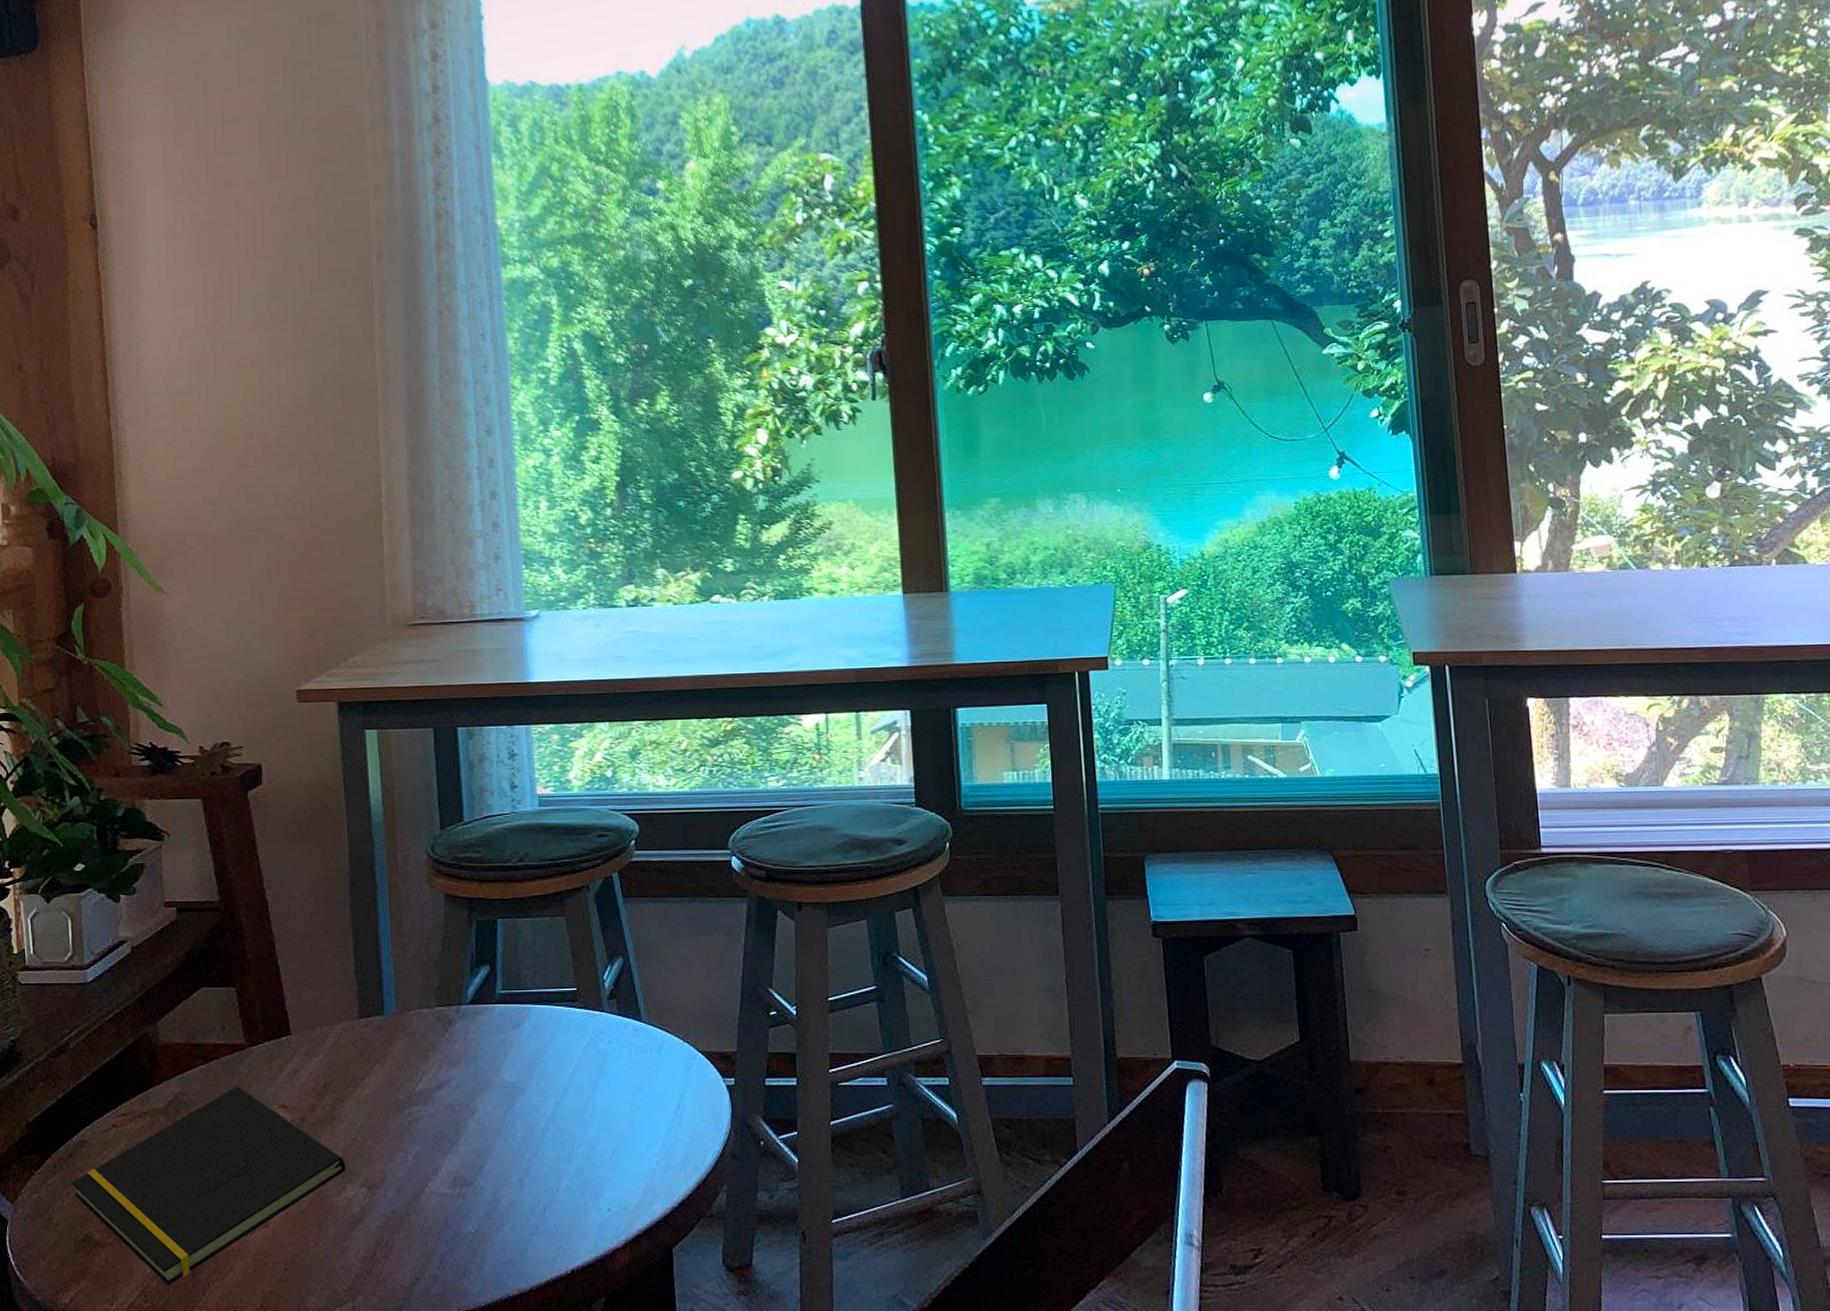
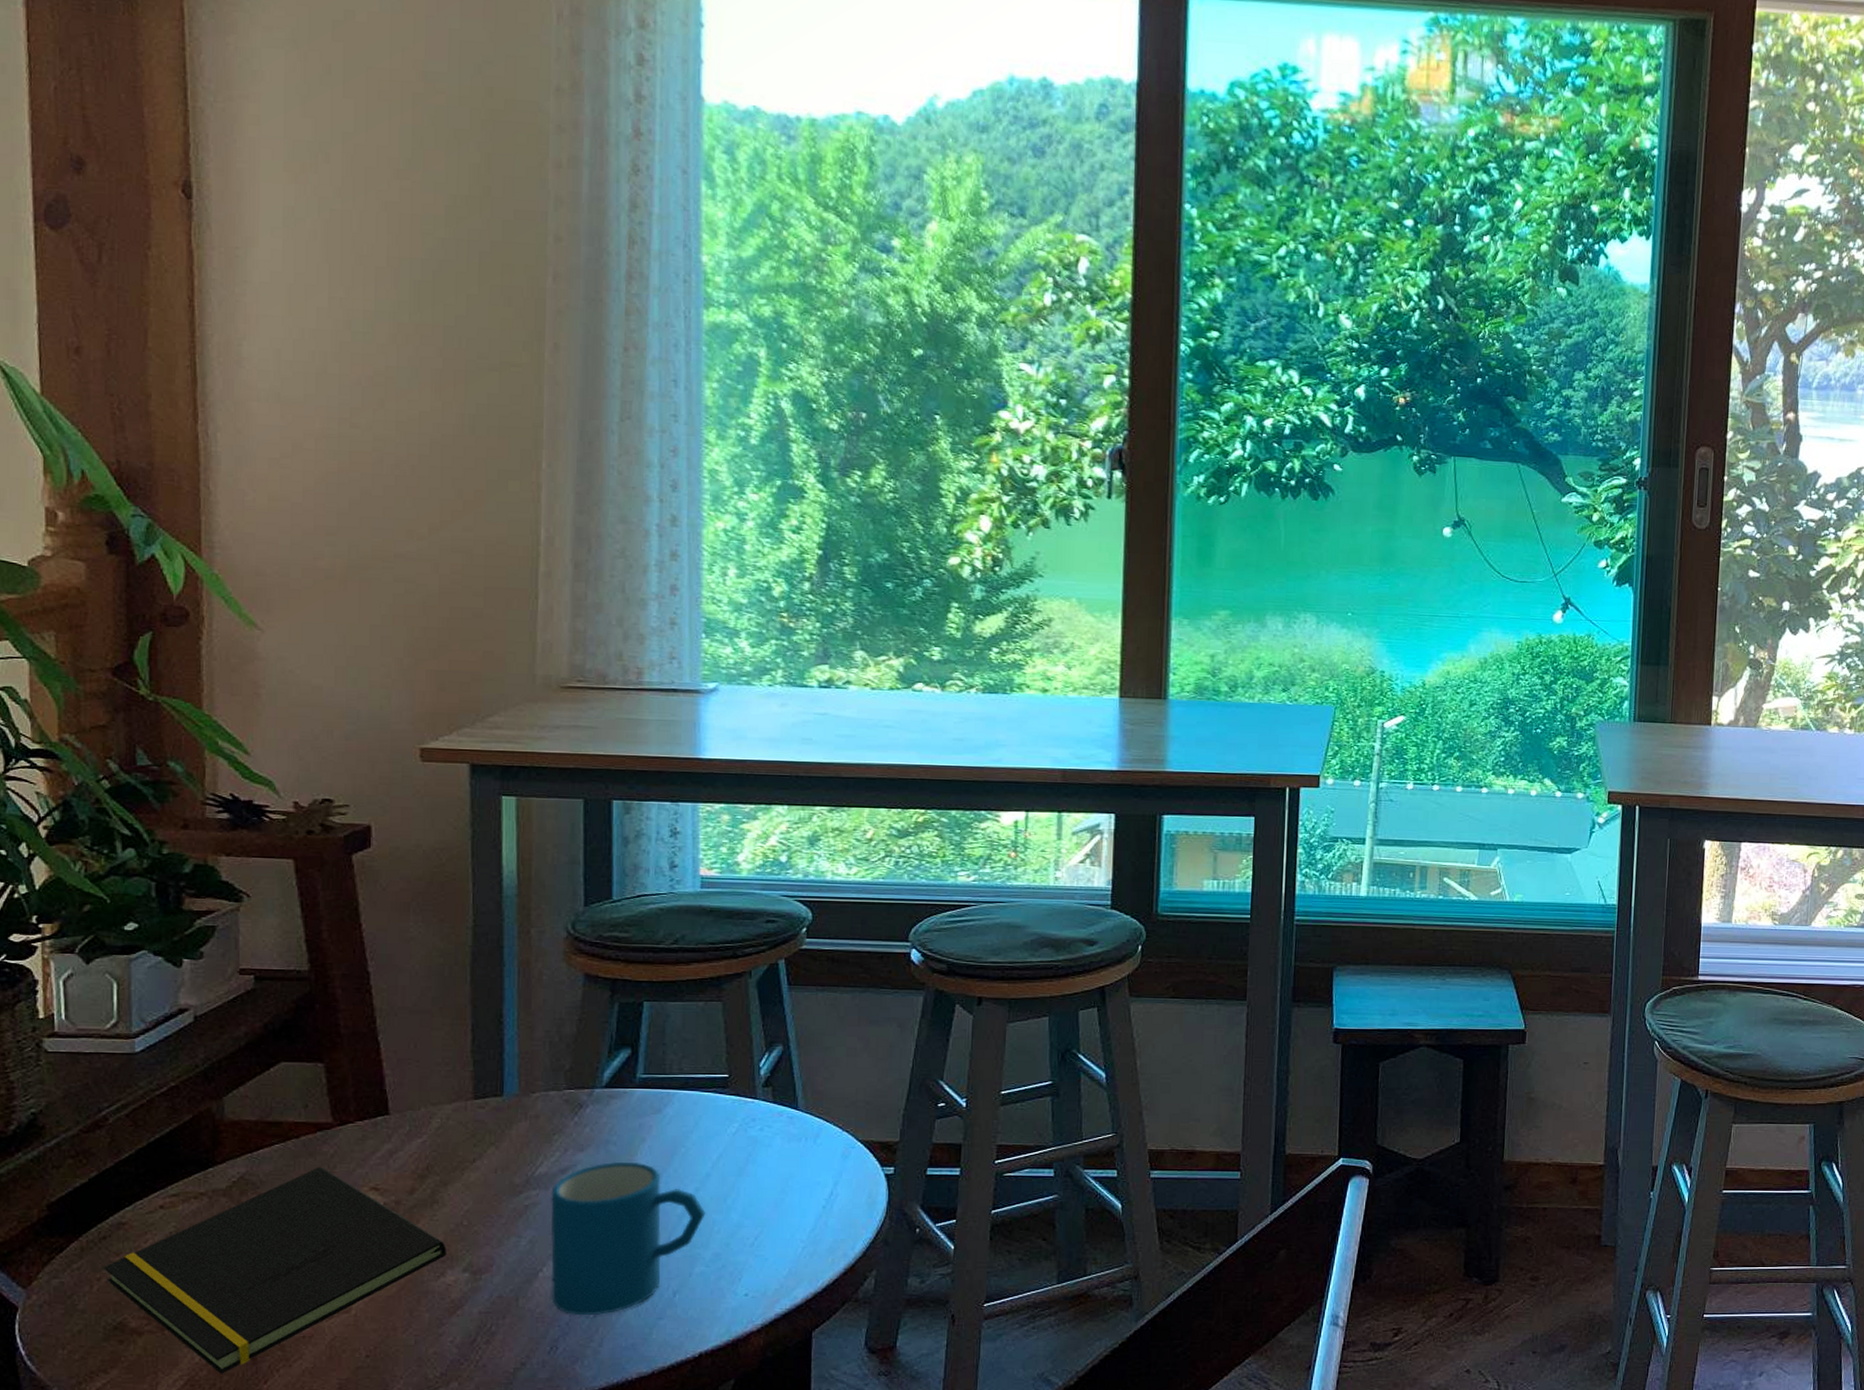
mug: none [430,1076,567,1231] -> present [551,1161,706,1316]

